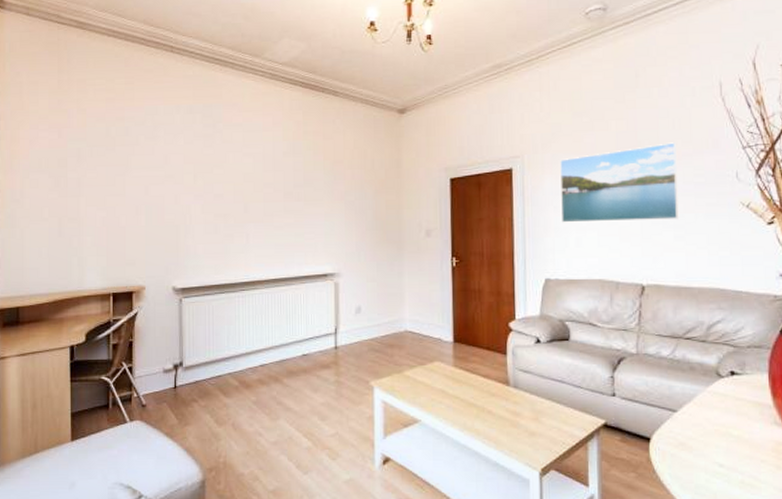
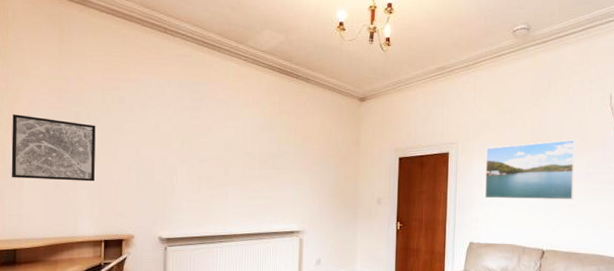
wall art: none [12,156,100,227] -> present [11,114,96,182]

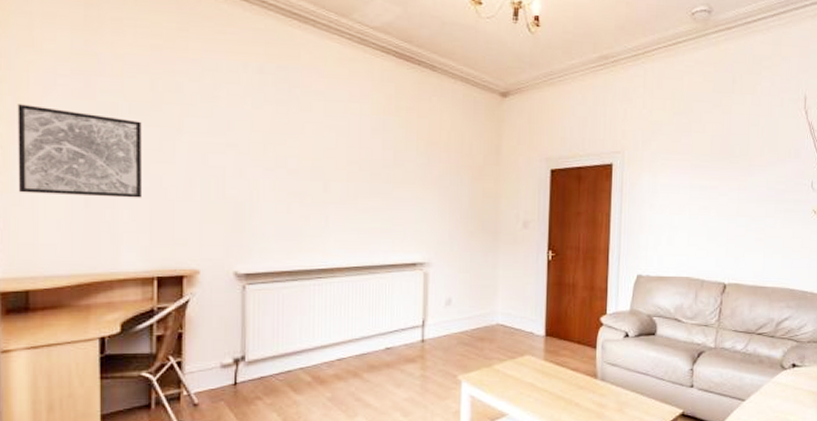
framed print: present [485,139,576,200] -> none [656,149,764,223]

